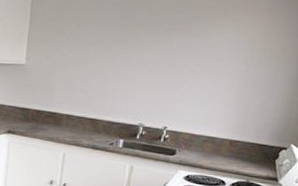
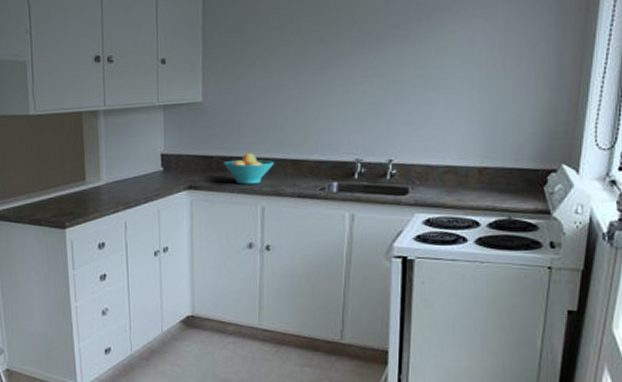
fruit bowl: none [37,109,76,135] -> present [223,153,274,185]

